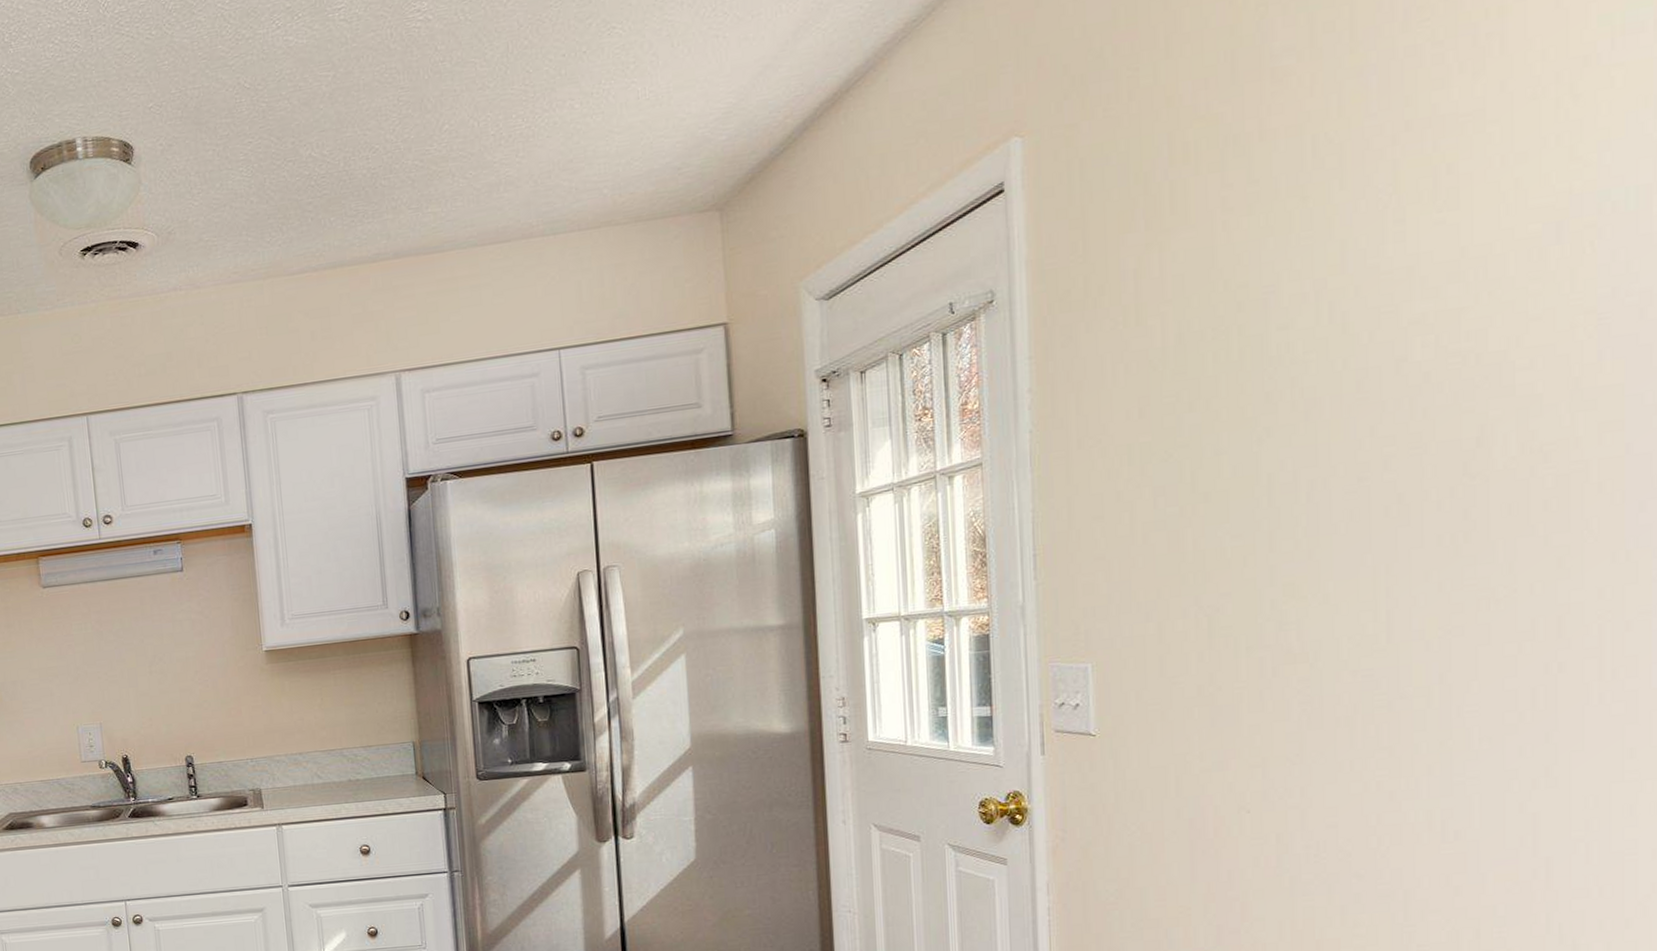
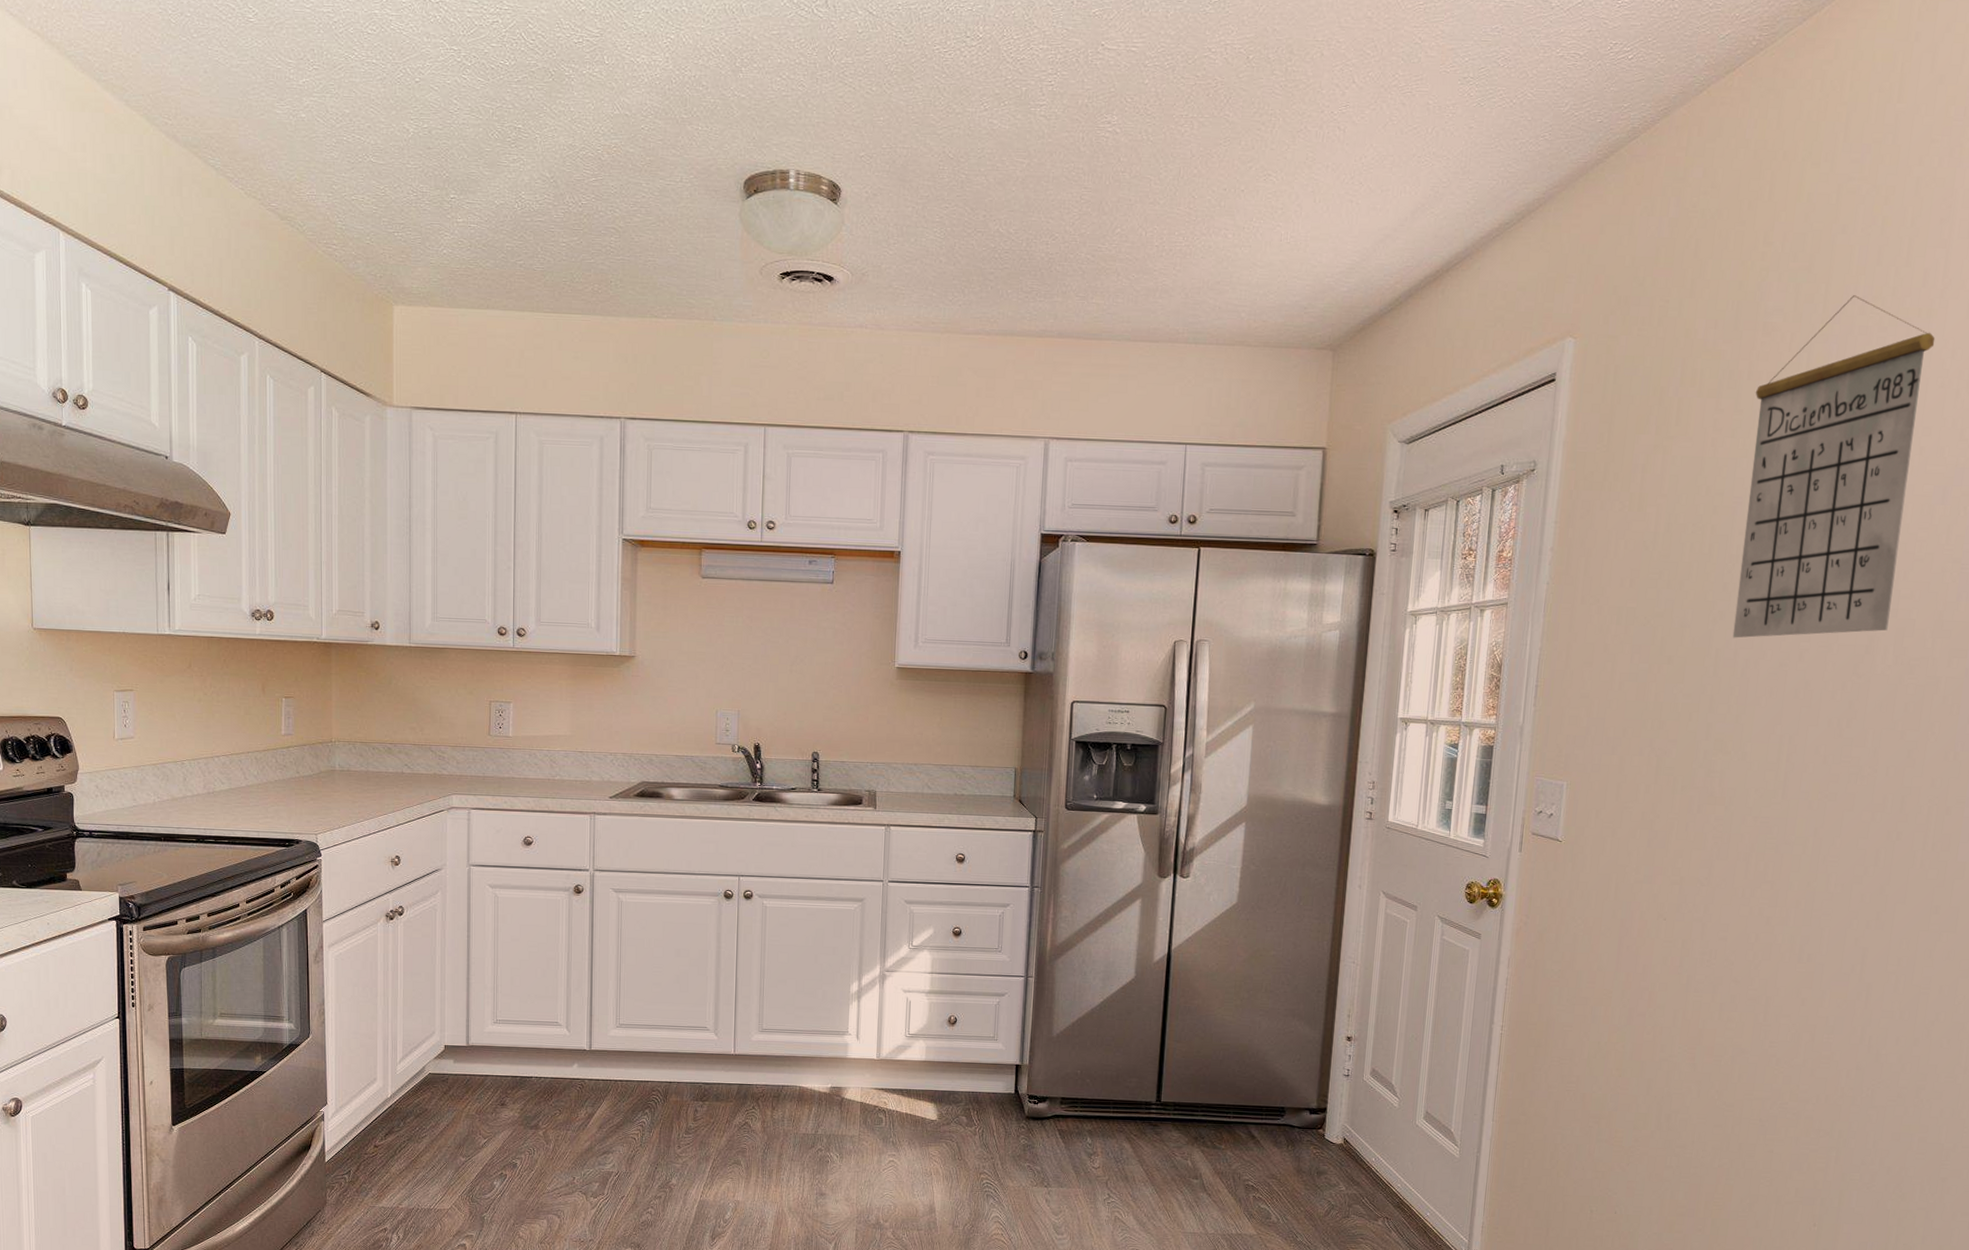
calendar: none [1272,10,1515,457] -> present [1732,295,1935,638]

